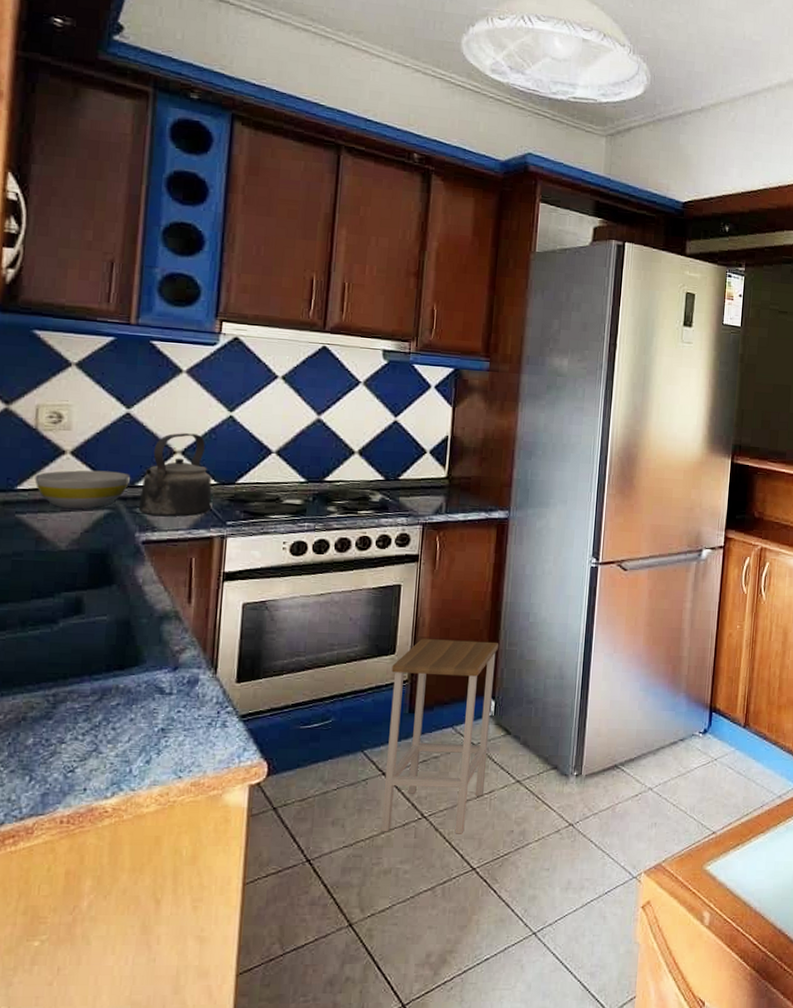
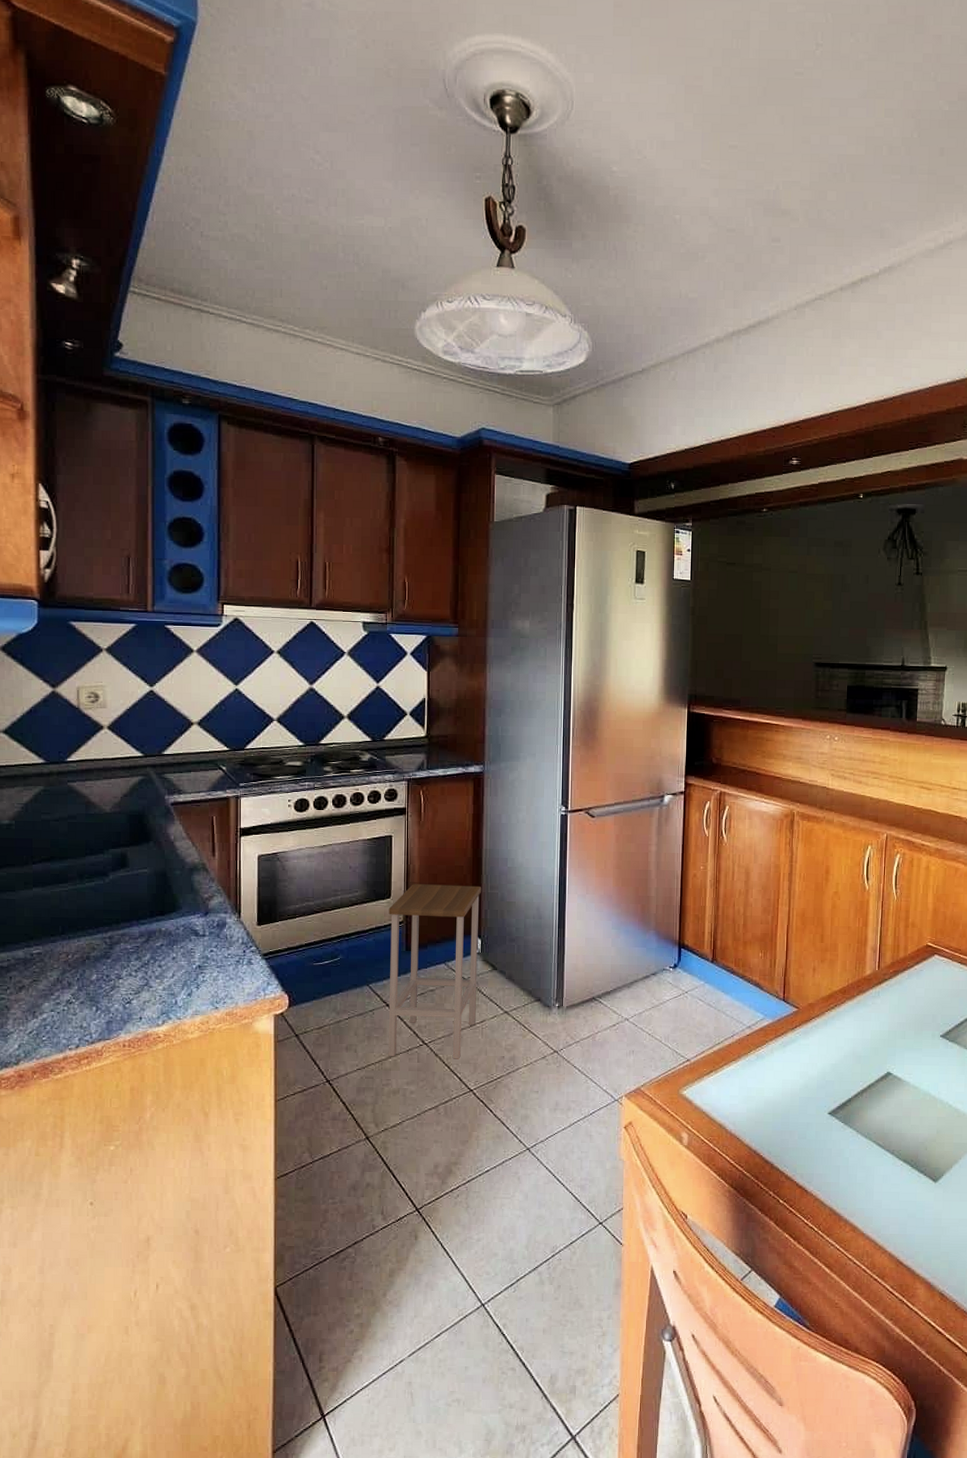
bowl: present [35,470,131,509] -> none [81,742,158,776]
kettle: present [138,433,212,517] -> none [166,706,225,781]

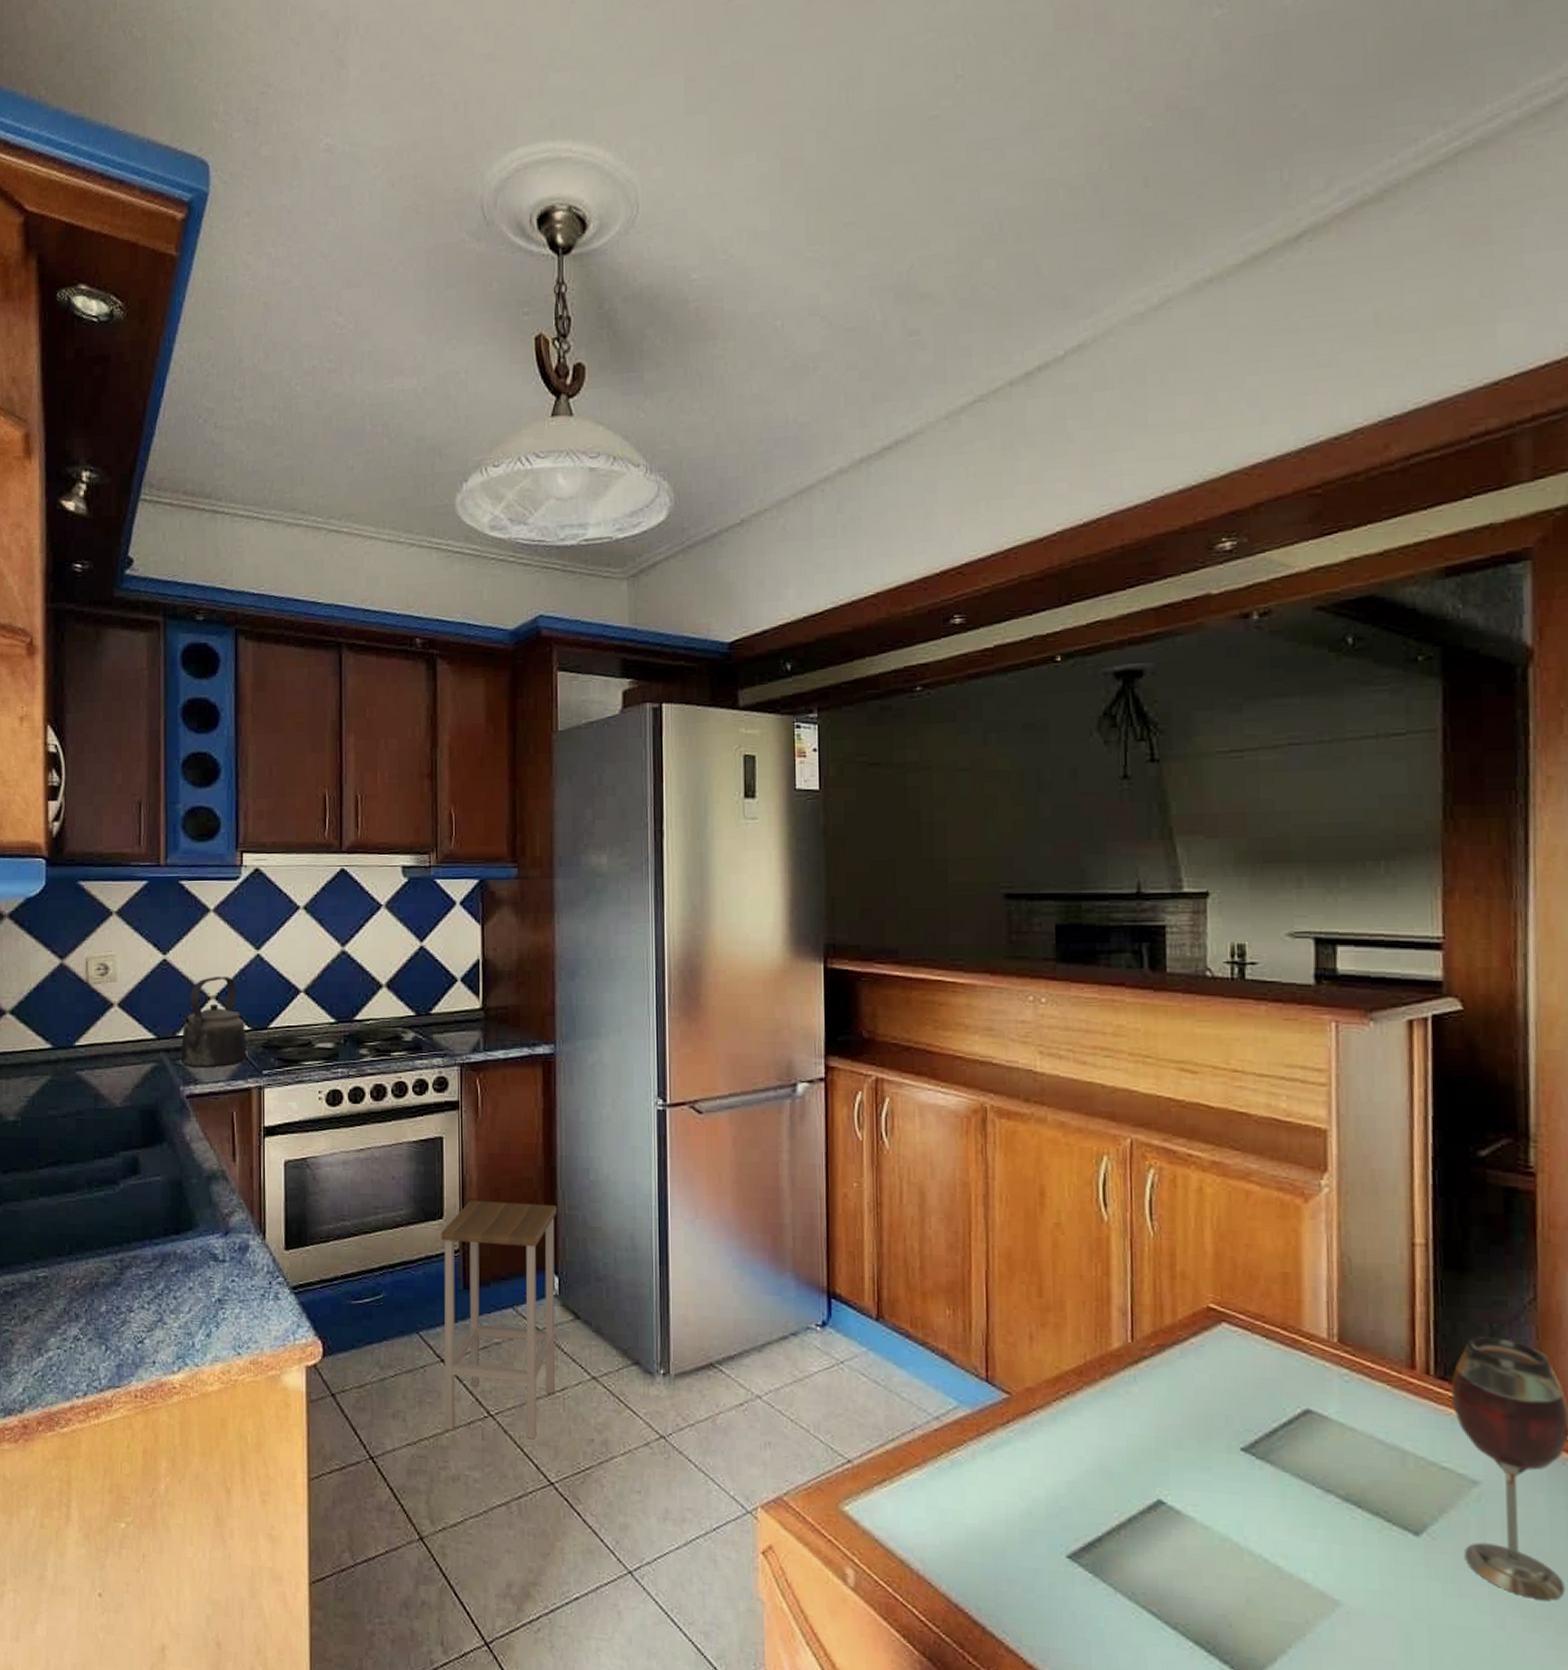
kettle: none [166,706,225,781] -> present [180,977,247,1068]

